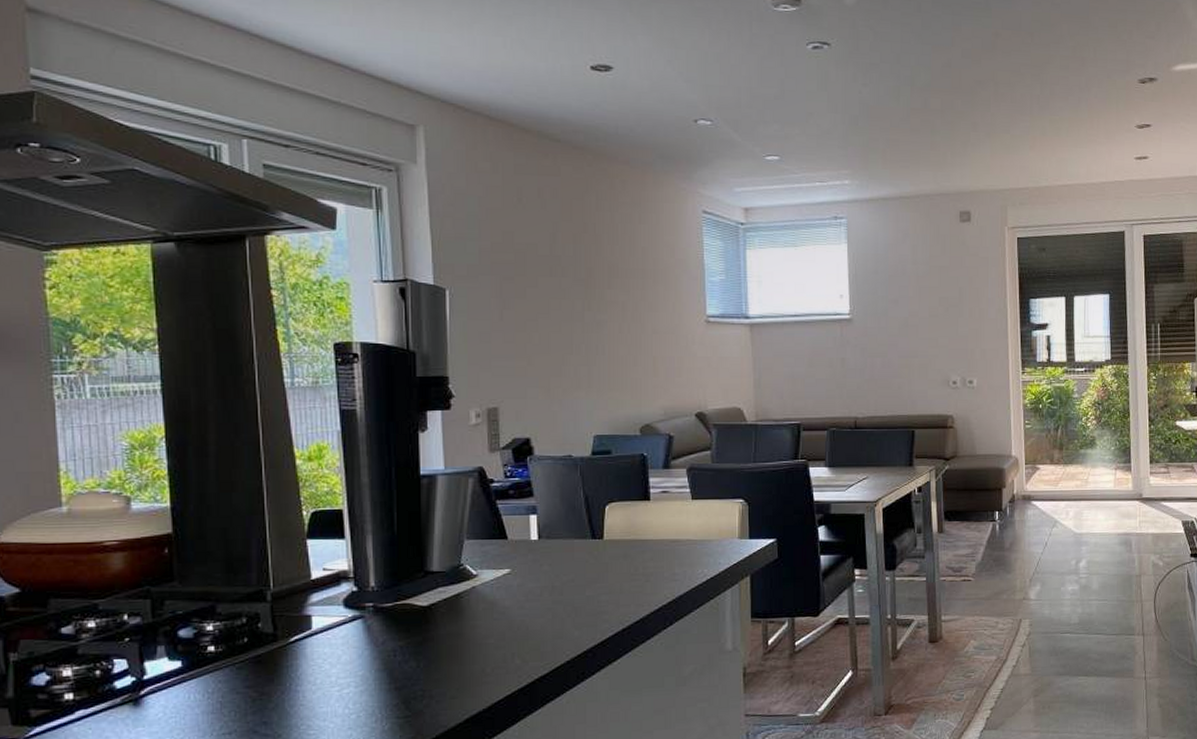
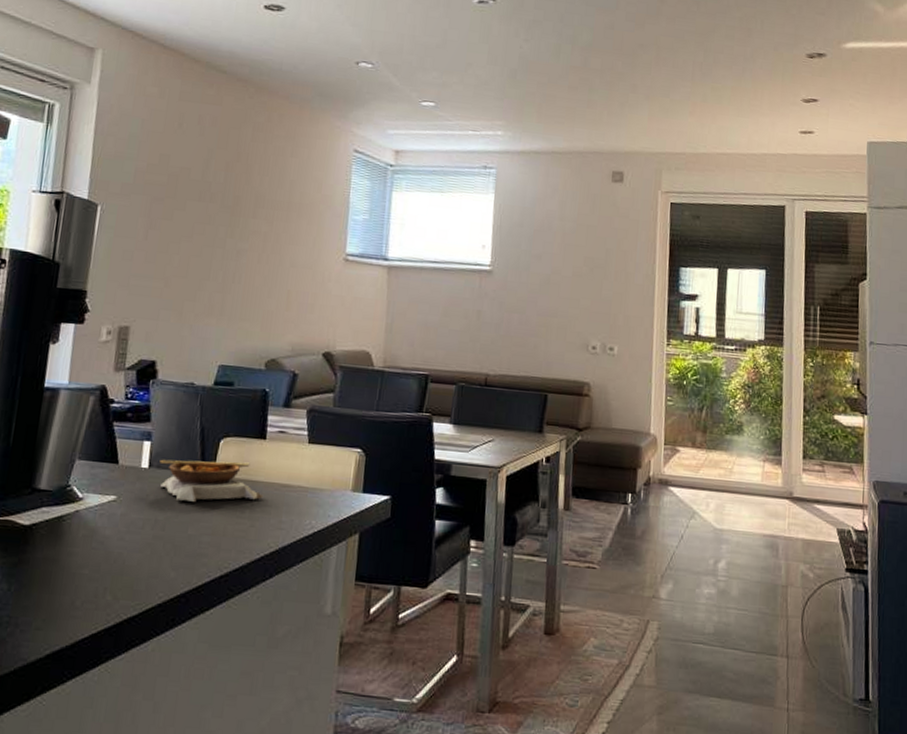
soup bowl: none [548,524,655,566] -> present [159,460,264,502]

